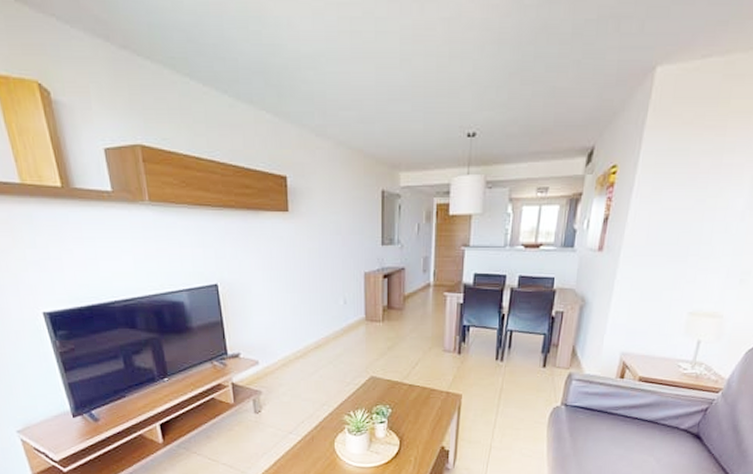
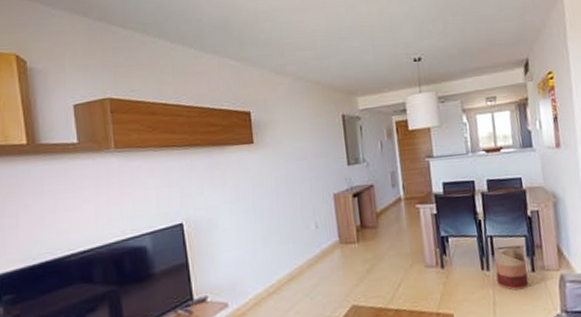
basket: none [508,341,541,381] -> present [493,244,529,290]

